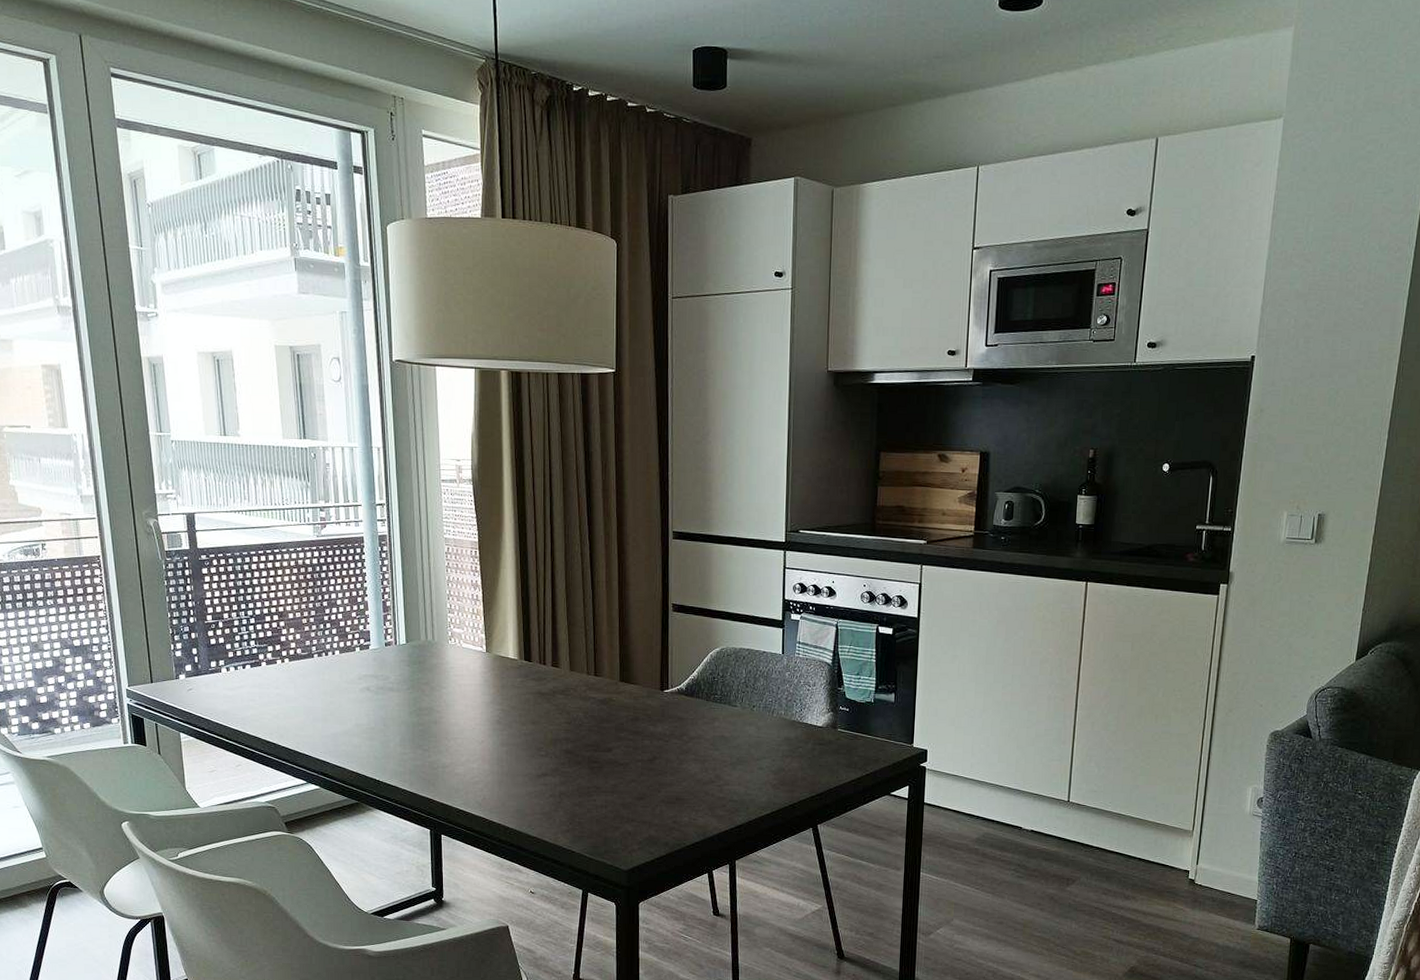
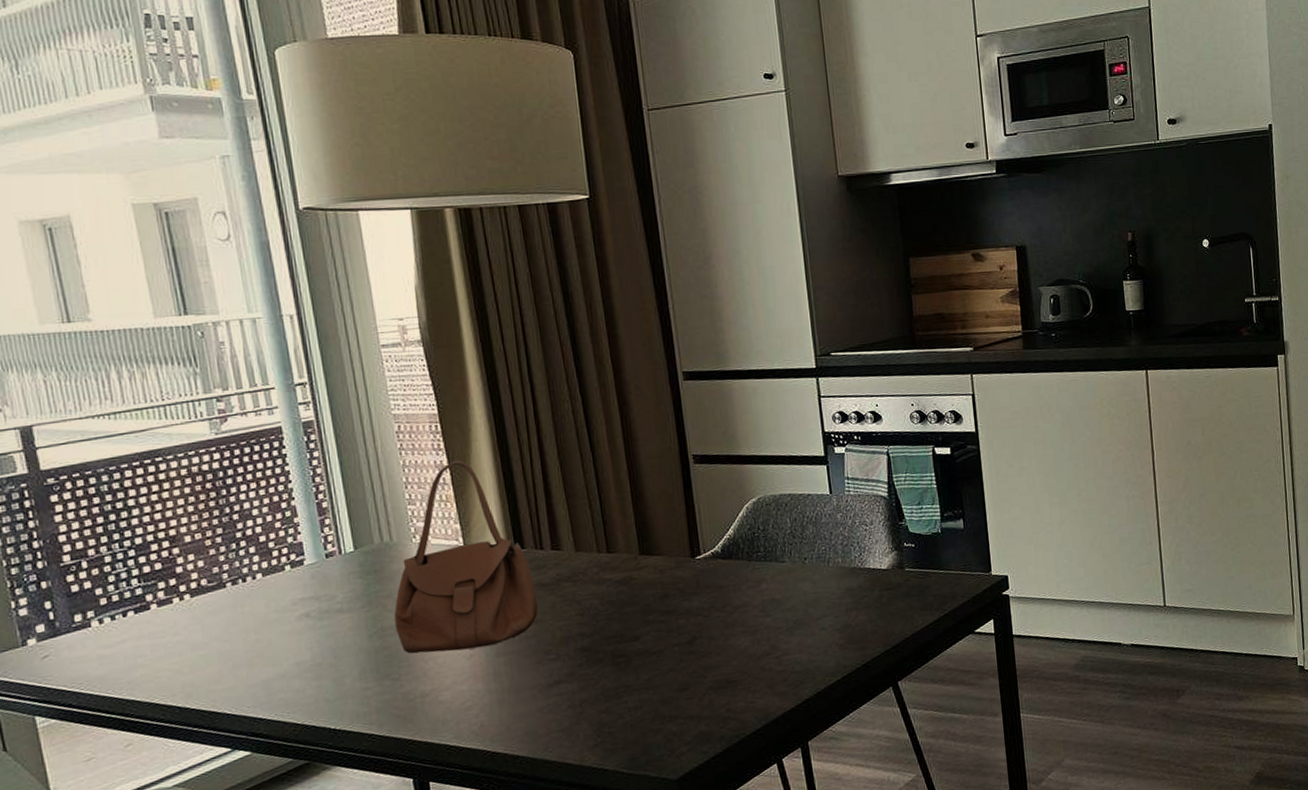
handbag: none [429,582,536,736] -> present [393,460,538,654]

